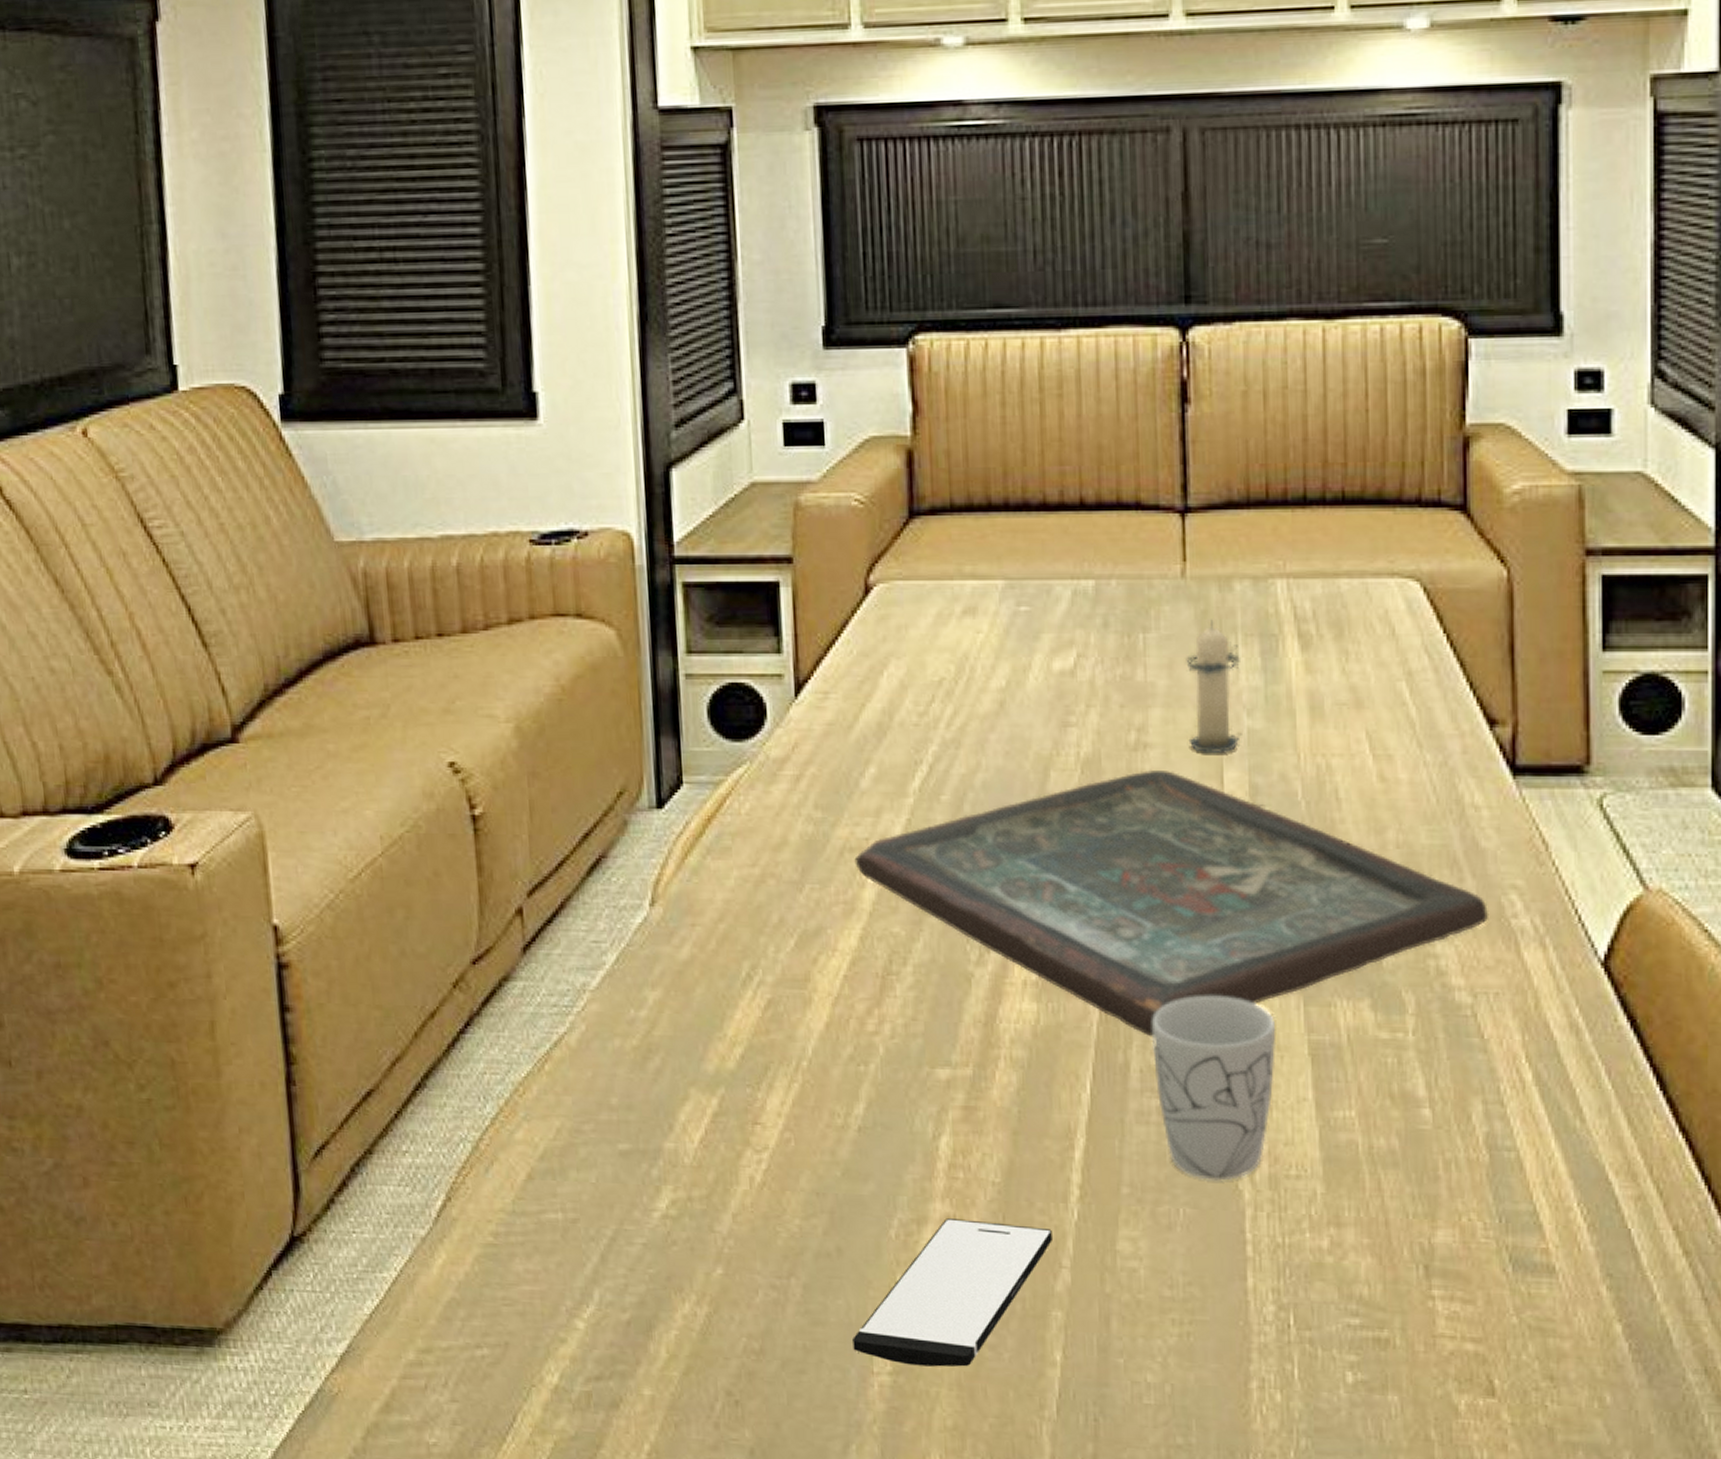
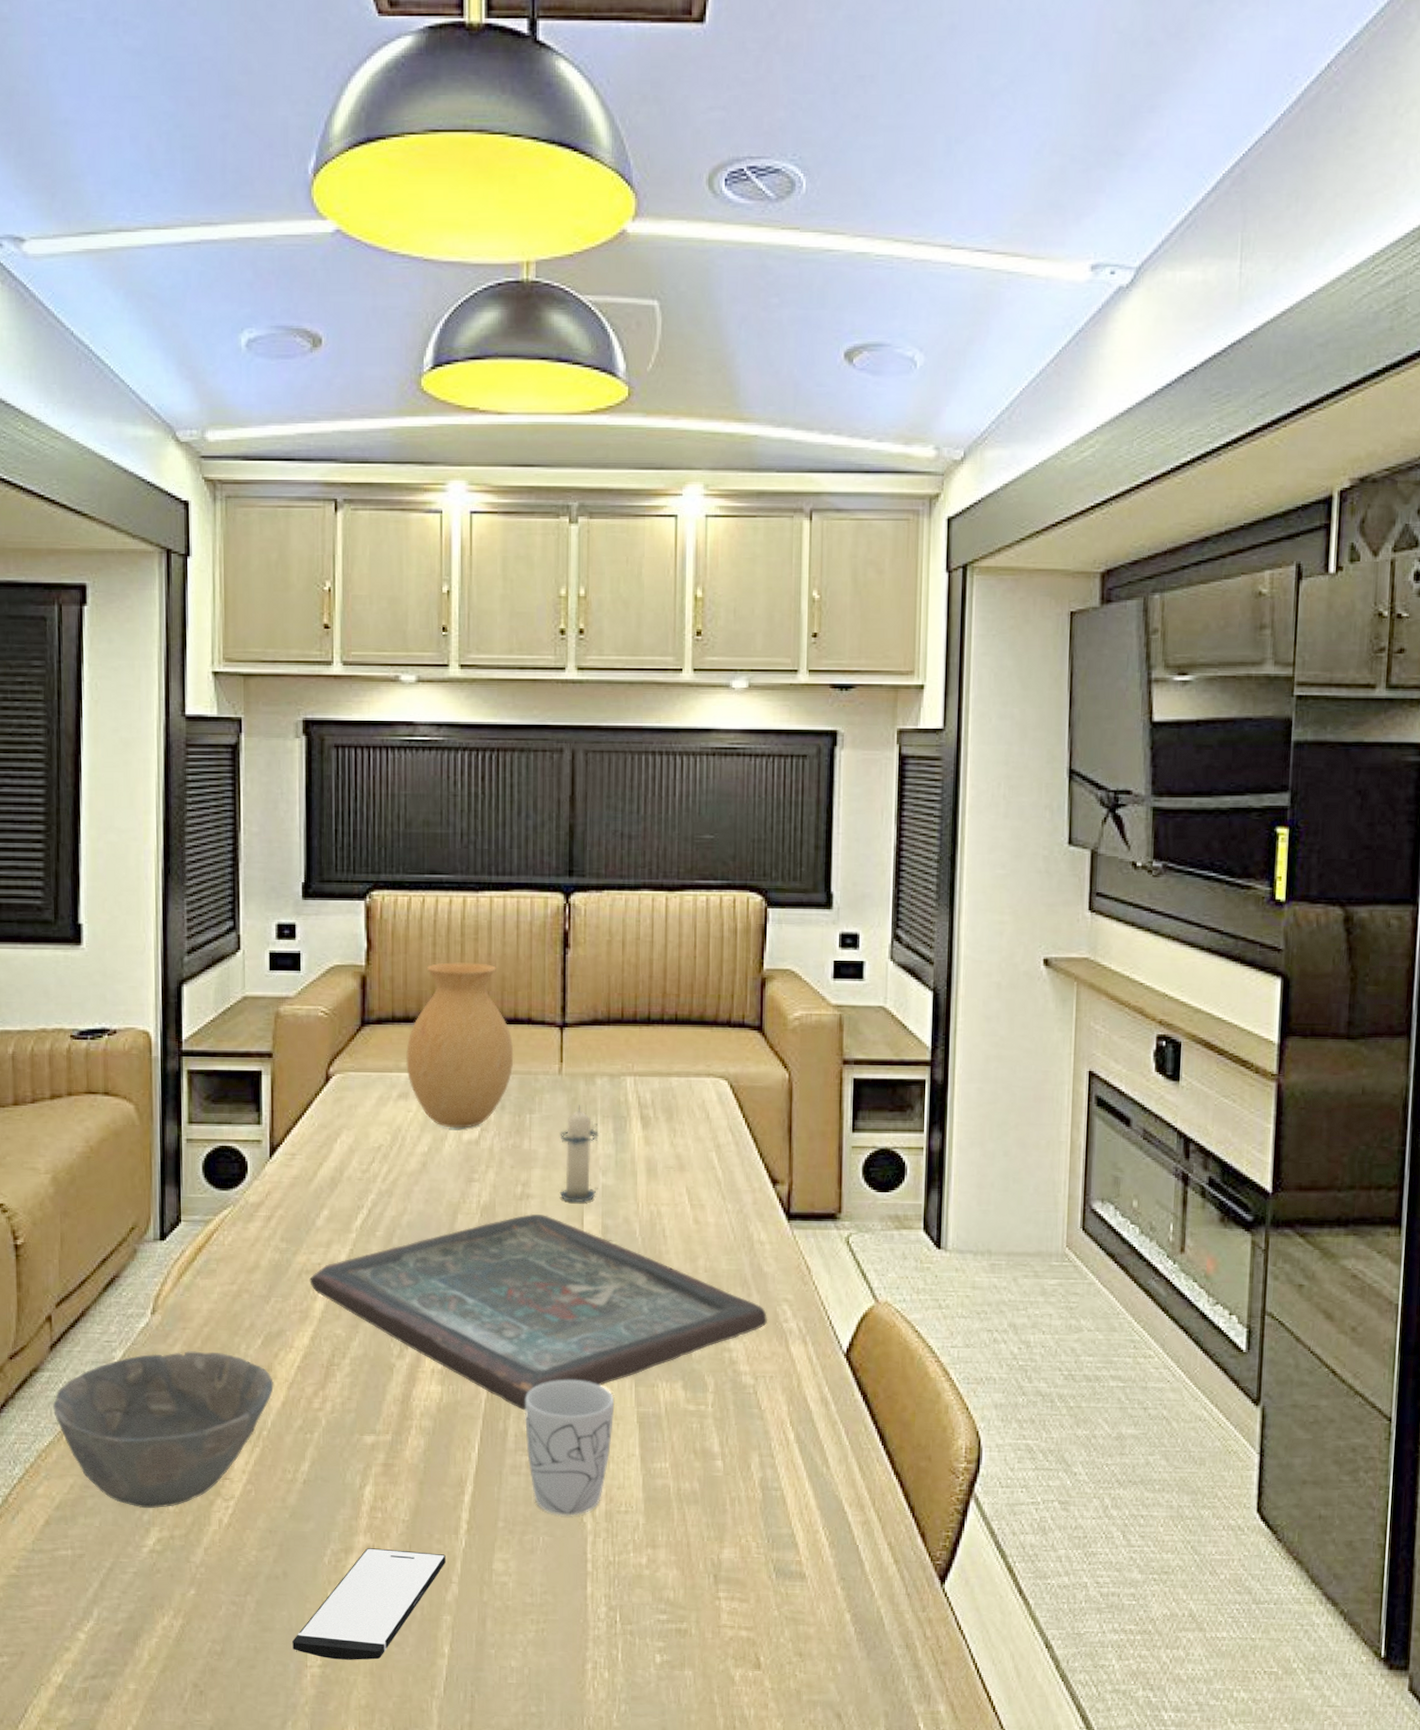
bowl: none [530,955,814,1162] -> present [53,1351,274,1509]
vase: none [971,427,1119,654] -> present [406,962,514,1128]

